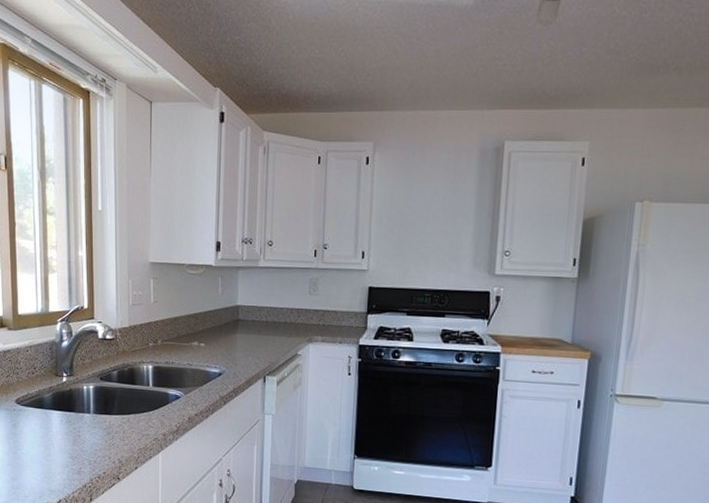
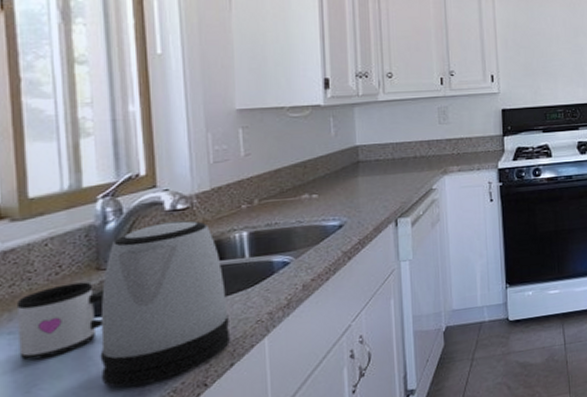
mug: none [10,382,59,432] -> present [16,282,104,361]
kettle: none [56,347,137,467] -> present [100,220,231,388]

